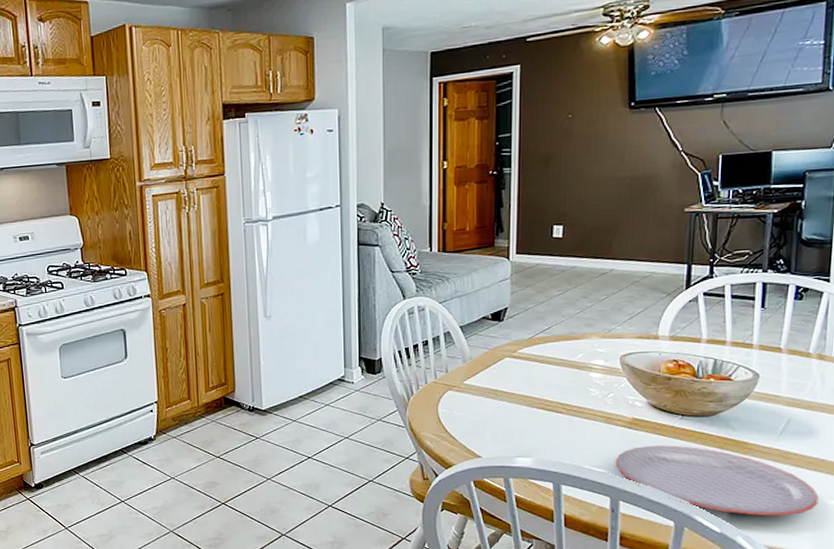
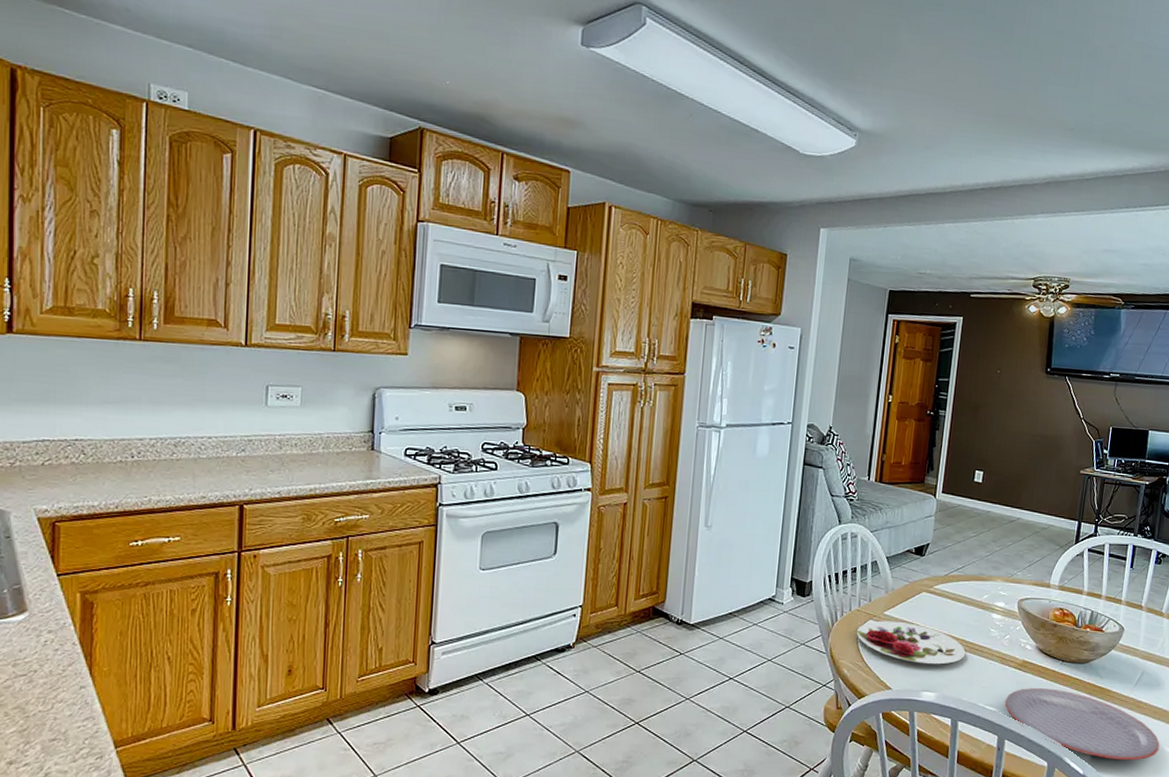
plate: none [435,389,563,430] -> present [856,620,966,665]

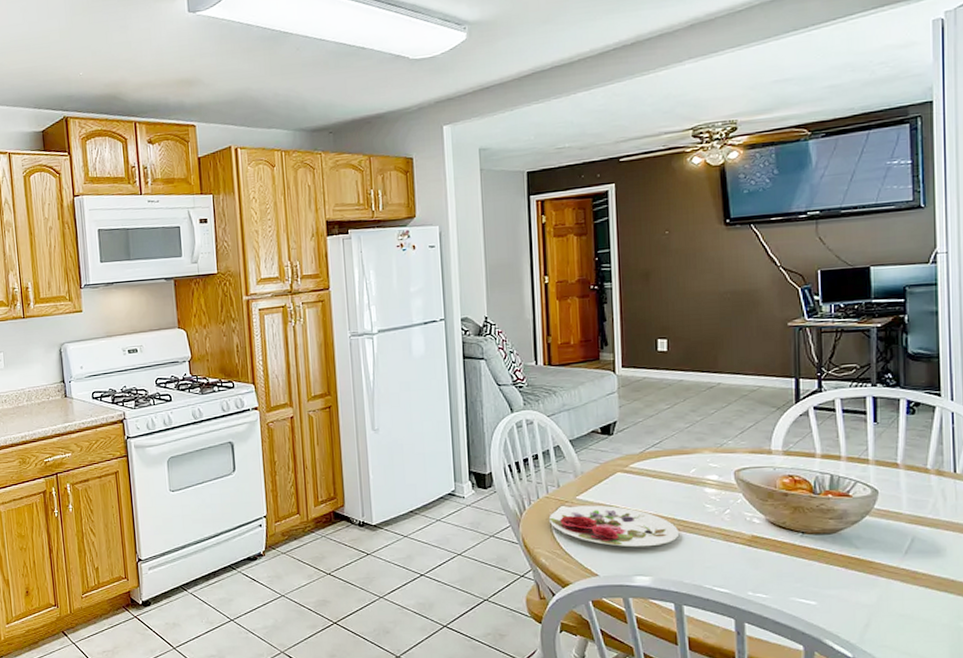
plate: present [1004,688,1160,761] -> none [737,564,953,641]

